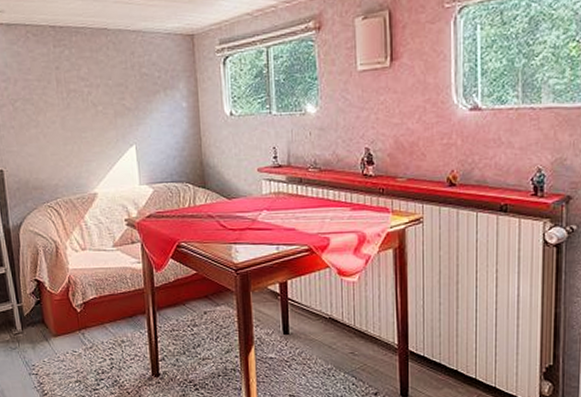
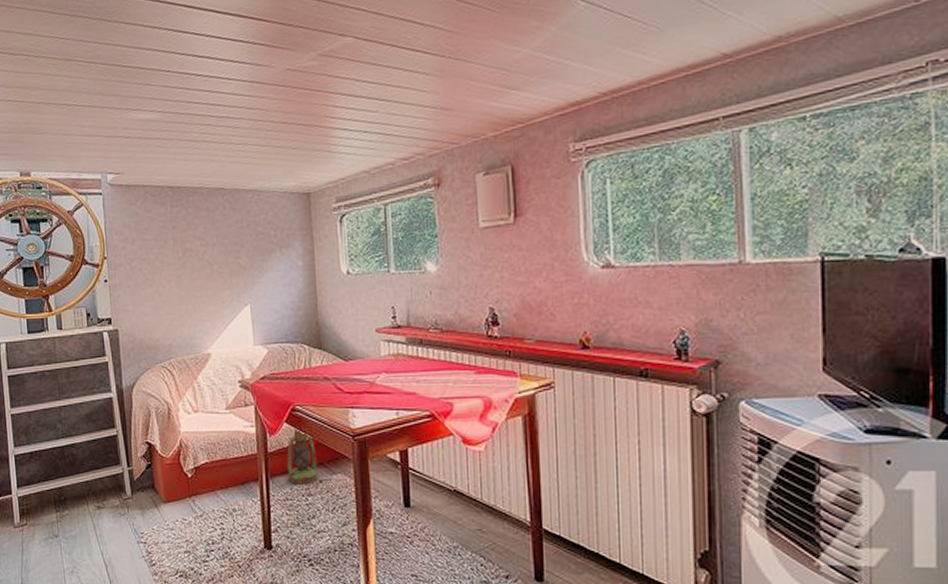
lantern: none [173,262,202,317] -> present [287,427,317,485]

